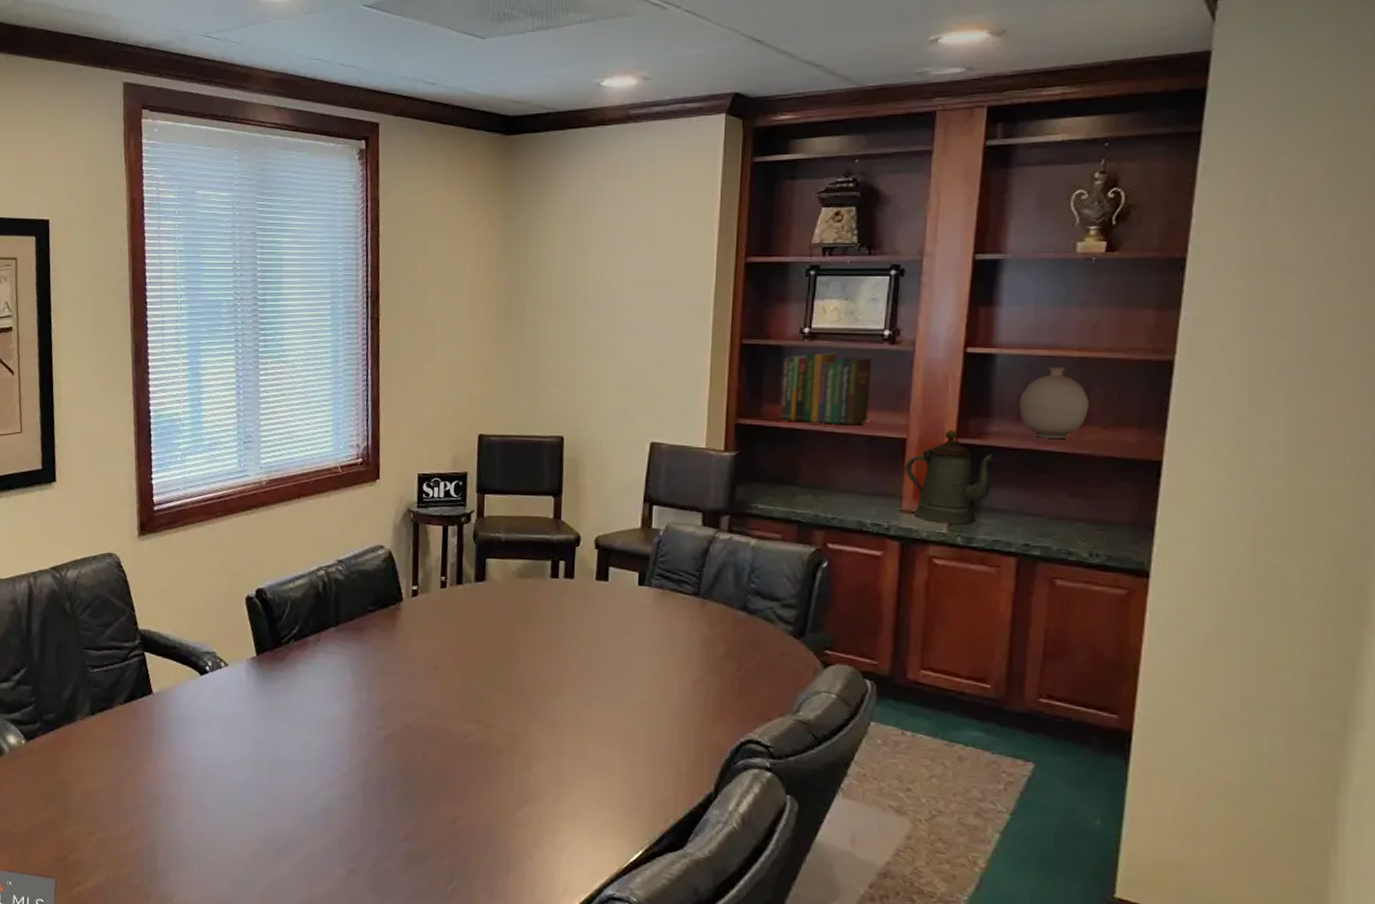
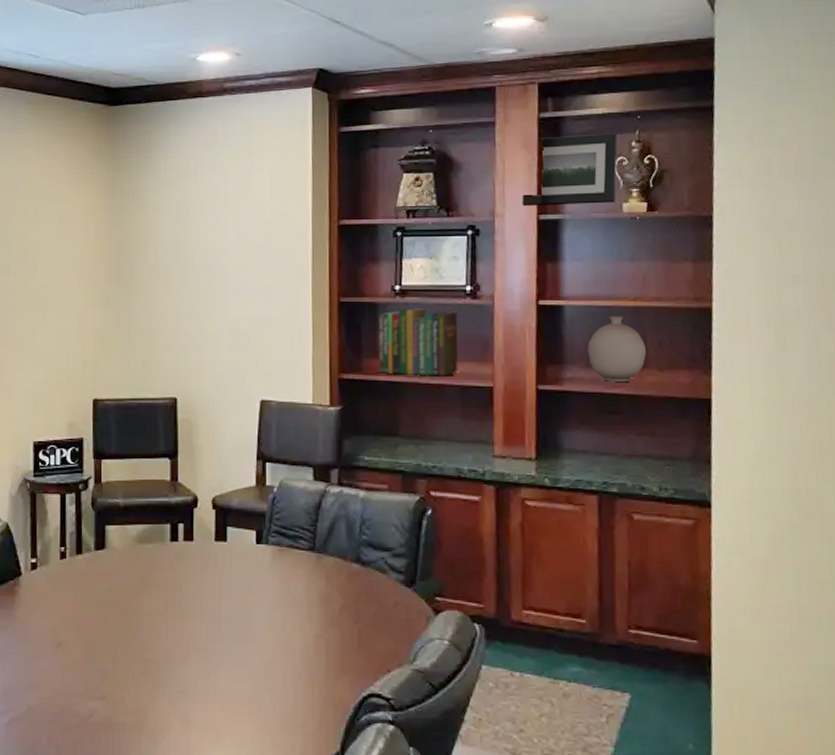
coffee pot: present [905,429,998,525] -> none [494,377,574,467]
picture frame: none [956,163,1077,245] -> present [521,133,618,207]

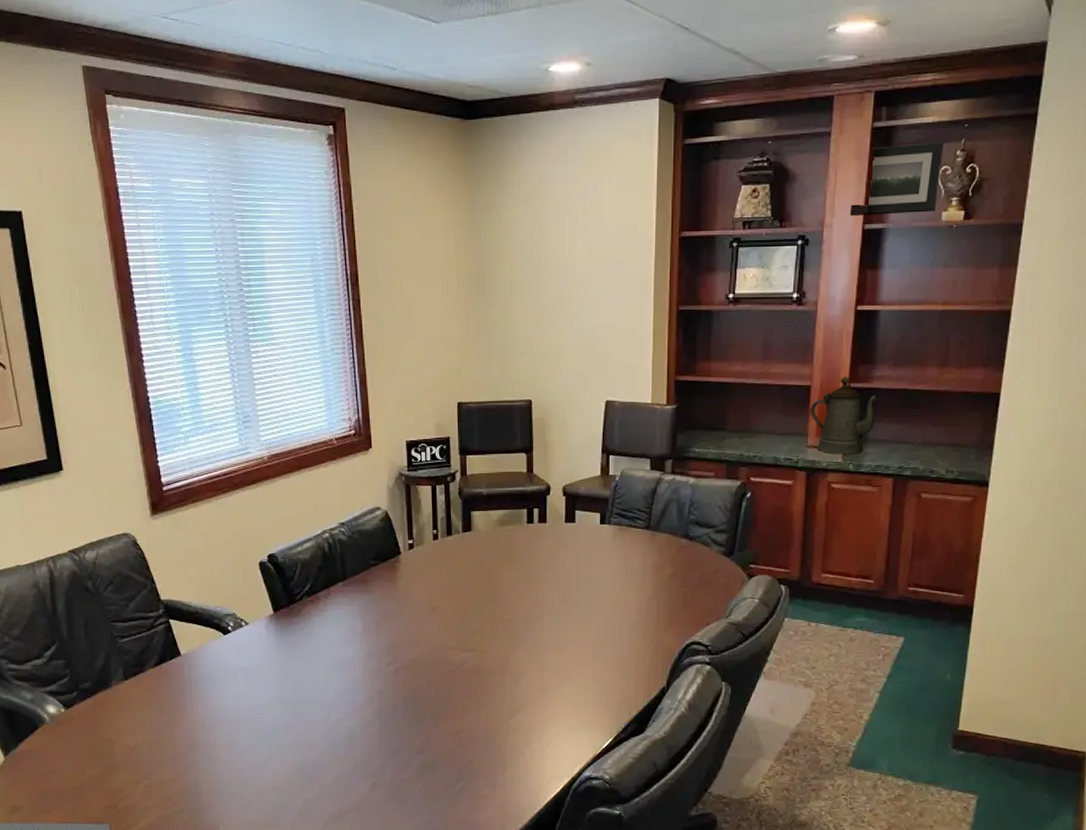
books: present [378,308,458,377] -> none [711,315,784,377]
coffee pot: none [494,377,574,467] -> present [810,376,880,455]
decorative vase: present [587,315,646,383] -> none [897,319,948,380]

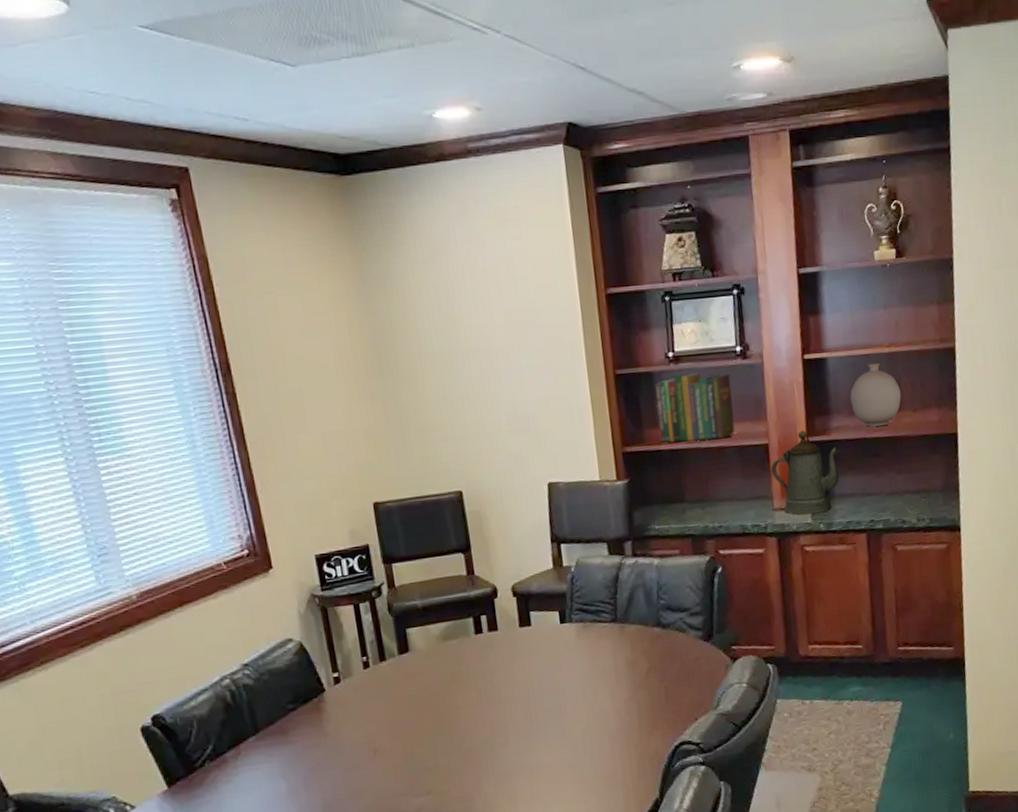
books: none [711,315,784,377] -> present [654,373,735,443]
picture frame: present [849,142,944,217] -> none [781,179,868,262]
decorative vase: none [897,319,948,380] -> present [850,362,901,427]

